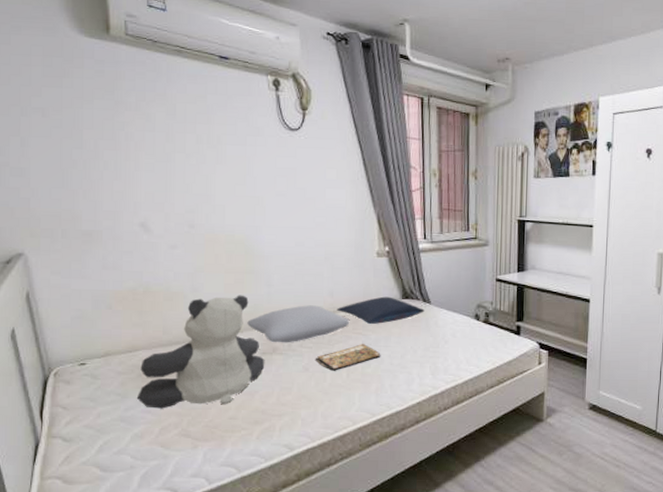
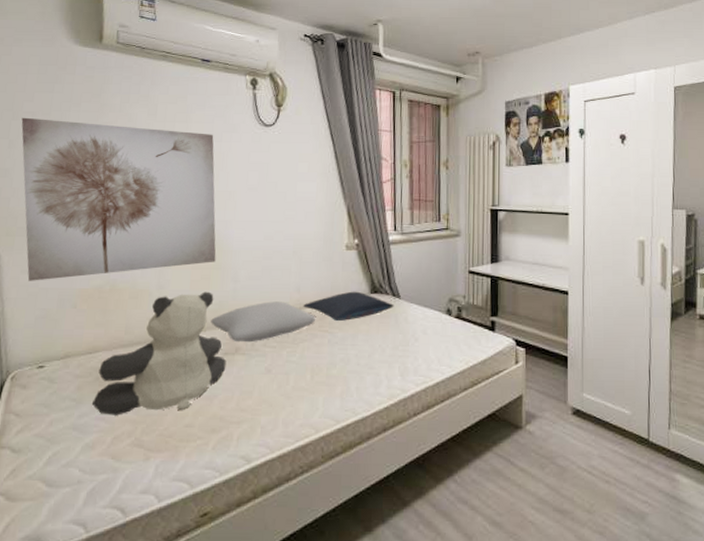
wall art: none [31,113,248,283] -> present [21,117,216,281]
book: present [315,344,381,371] -> none [278,342,348,373]

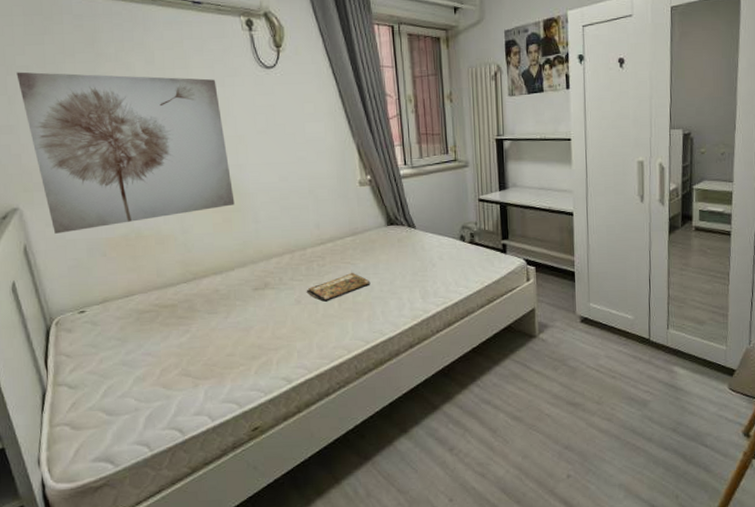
teddy bear: present [91,291,227,416] -> none [136,233,258,351]
cushion: present [211,301,316,343] -> none [238,238,338,278]
book: none [278,342,348,373] -> present [306,273,371,302]
pillow: present [303,291,394,321] -> none [324,224,410,253]

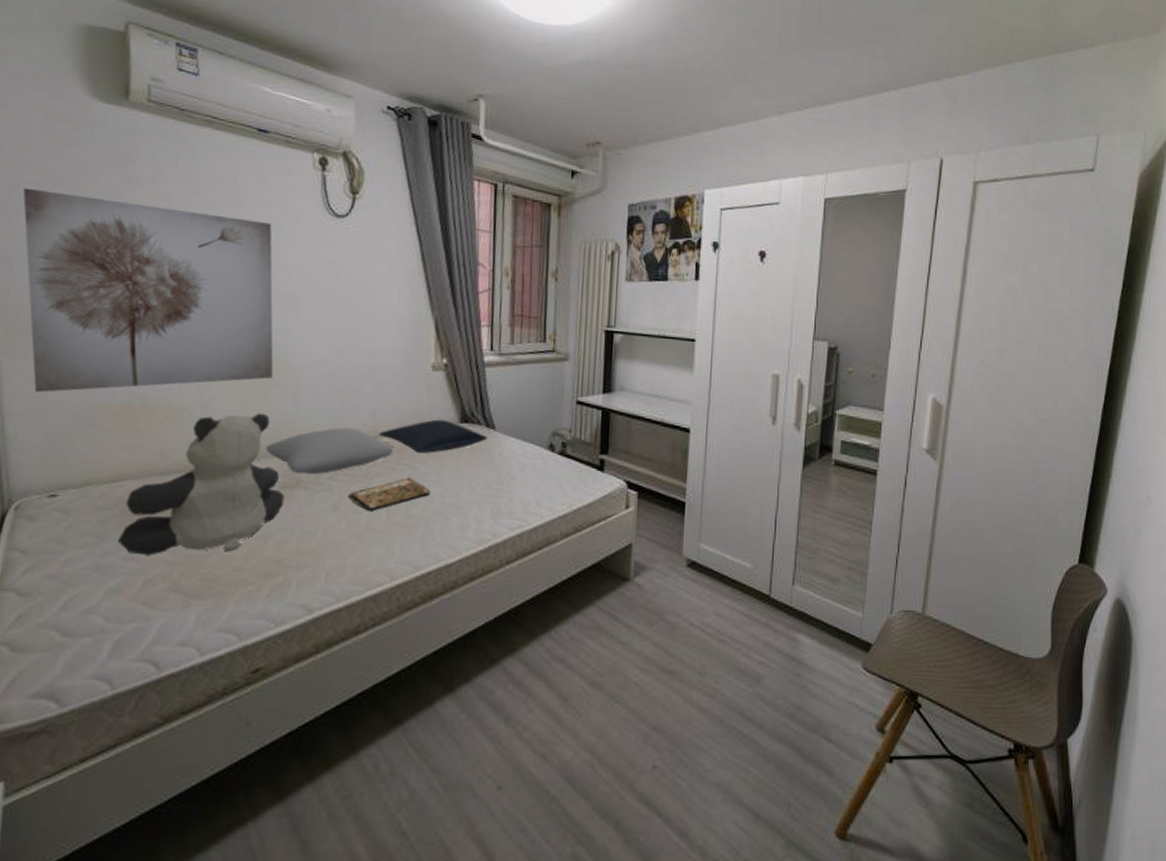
teddy bear: none [136,233,258,351] -> present [117,413,285,555]
cushion: none [238,238,338,278] -> present [266,427,394,475]
pillow: none [324,224,410,253] -> present [379,419,488,453]

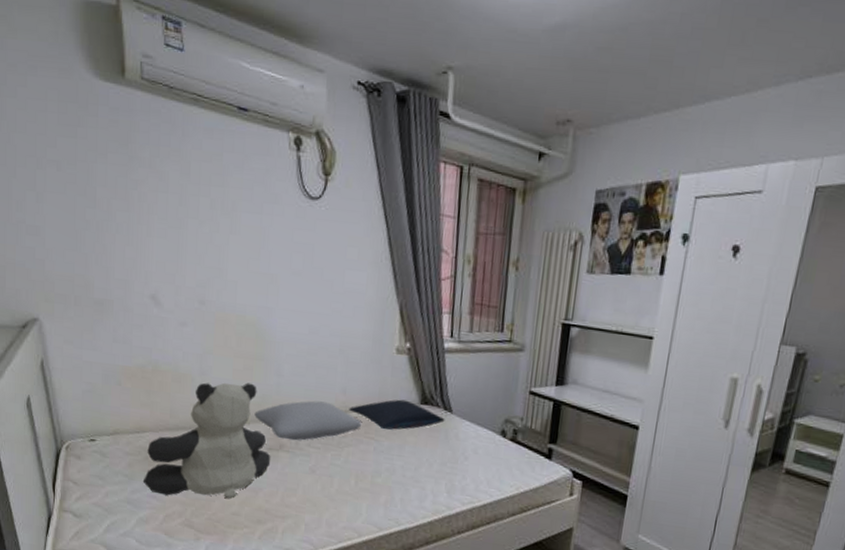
wall art: present [23,188,274,393] -> none [46,166,259,354]
book: present [347,478,431,511] -> none [322,450,393,477]

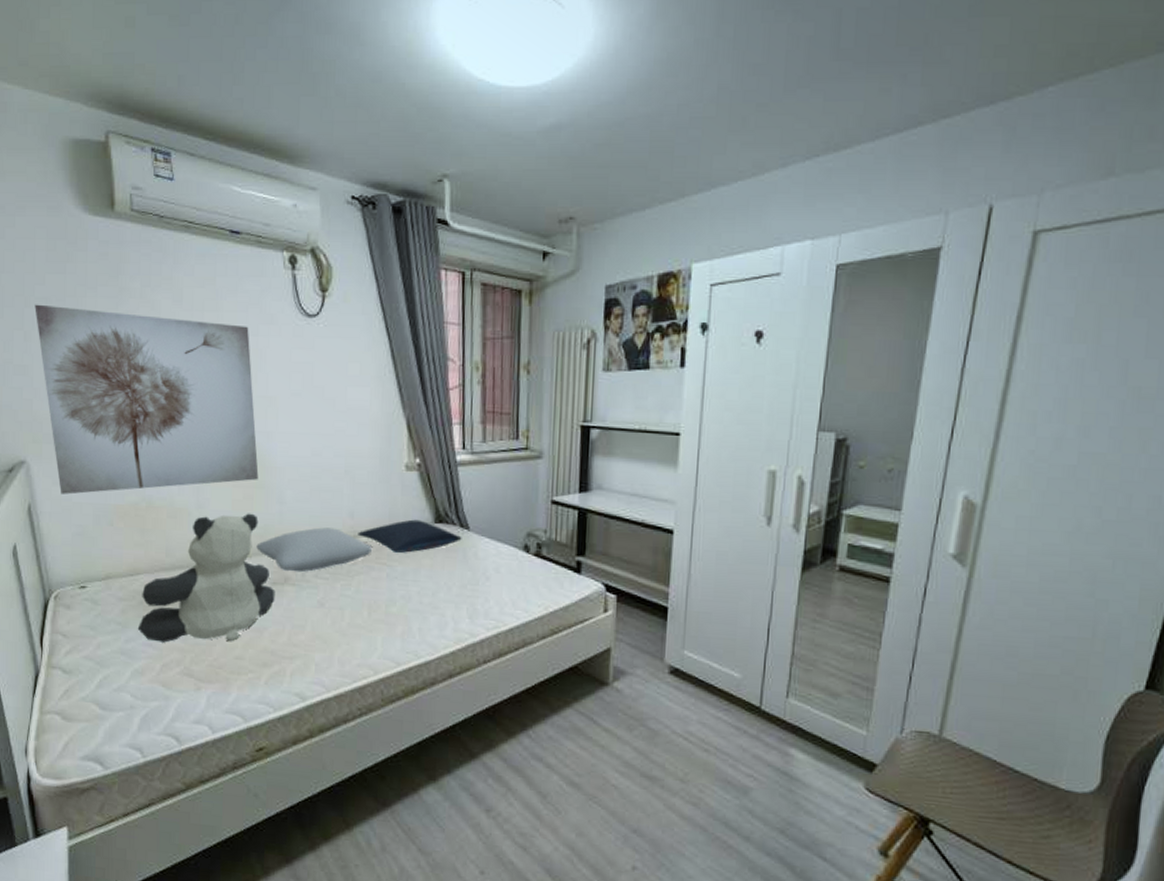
wall art: none [46,166,259,354] -> present [34,304,259,495]

